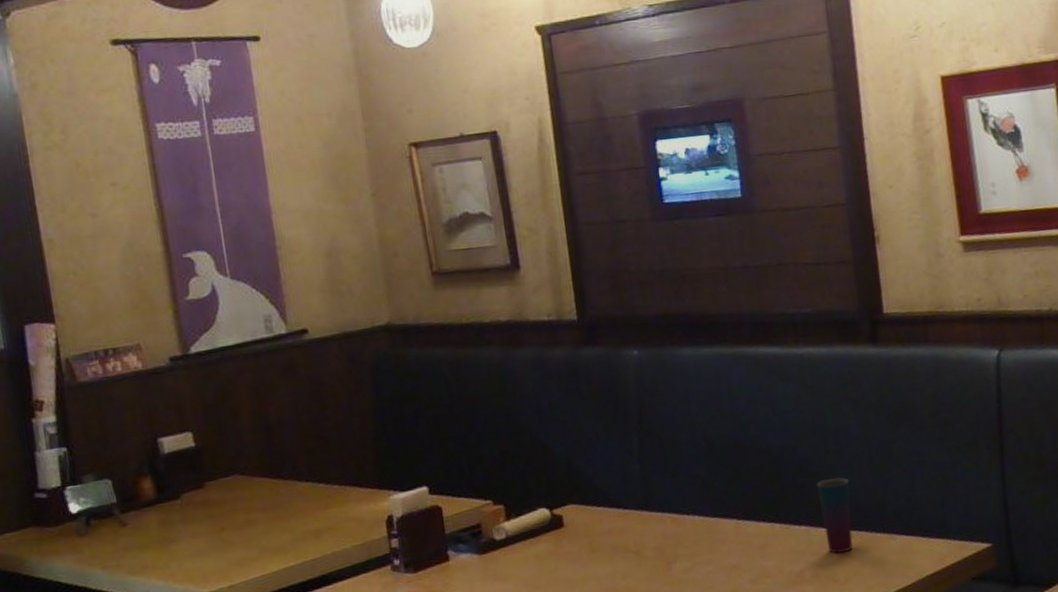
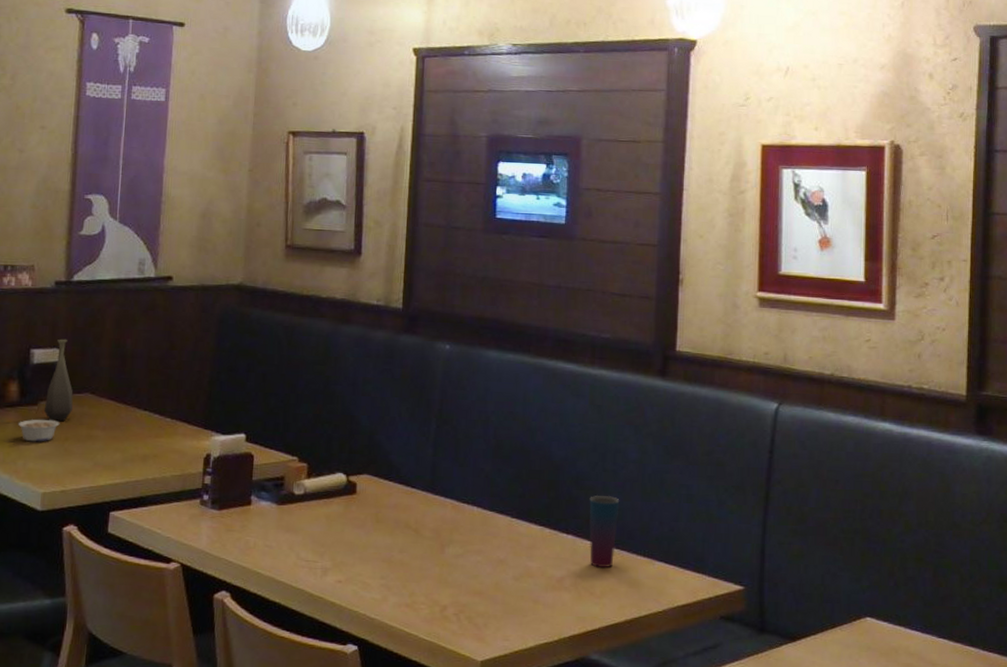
legume: none [161,511,211,540] -> present [17,419,60,442]
bottle: none [187,419,222,514] -> present [43,339,74,422]

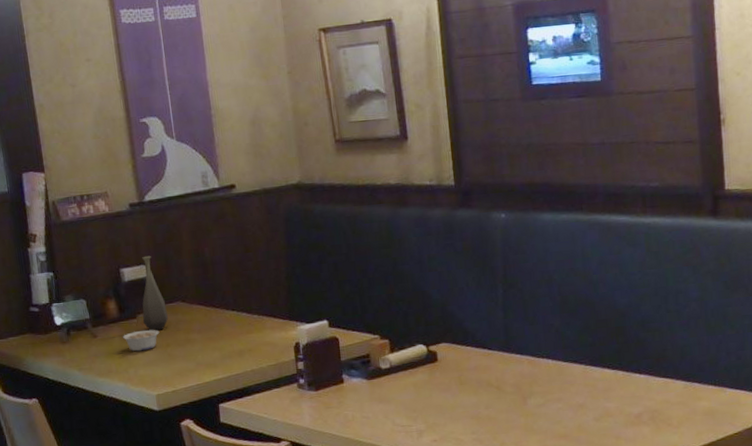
cup: present [589,495,620,568] -> none [657,334,687,401]

